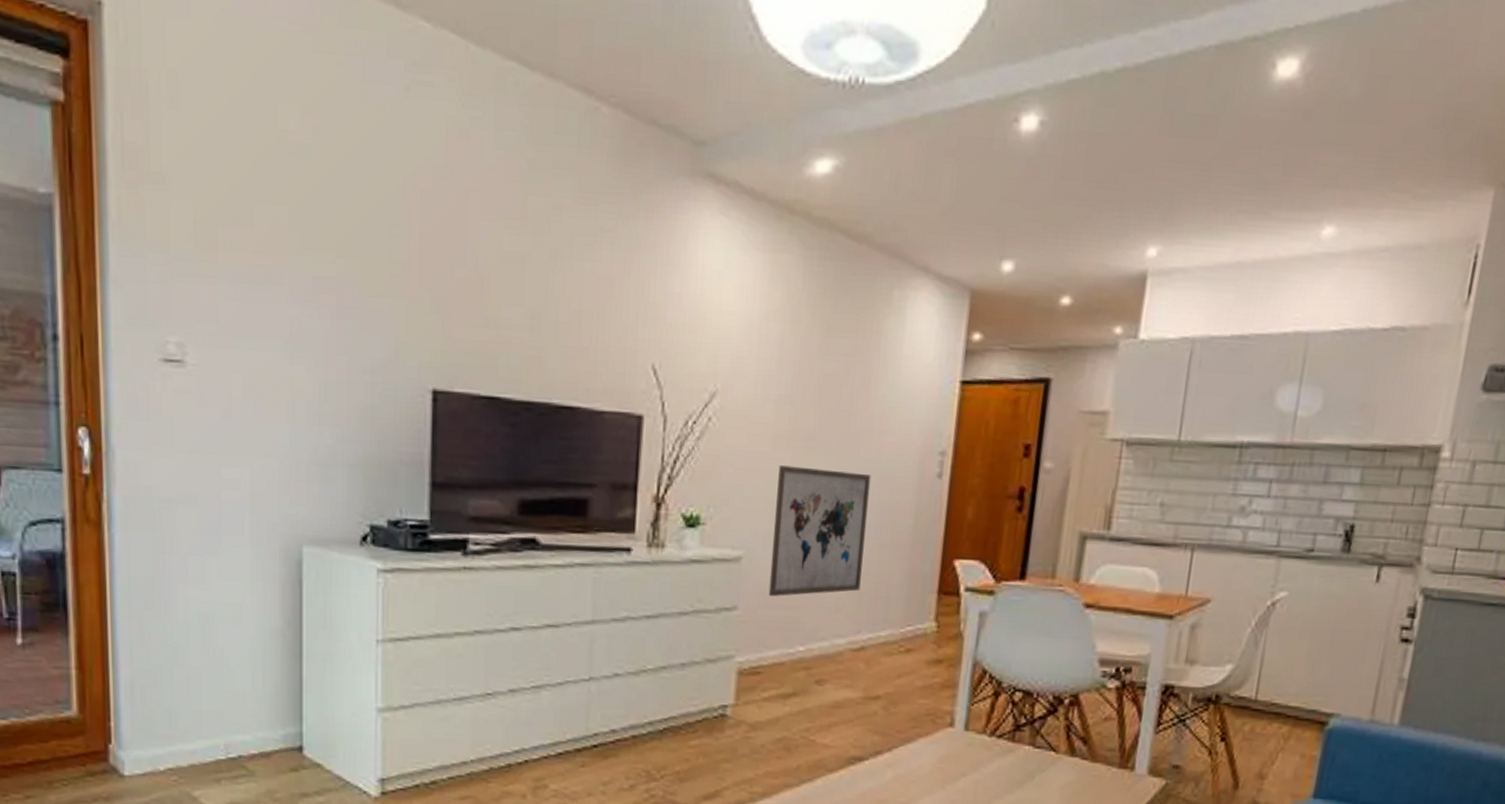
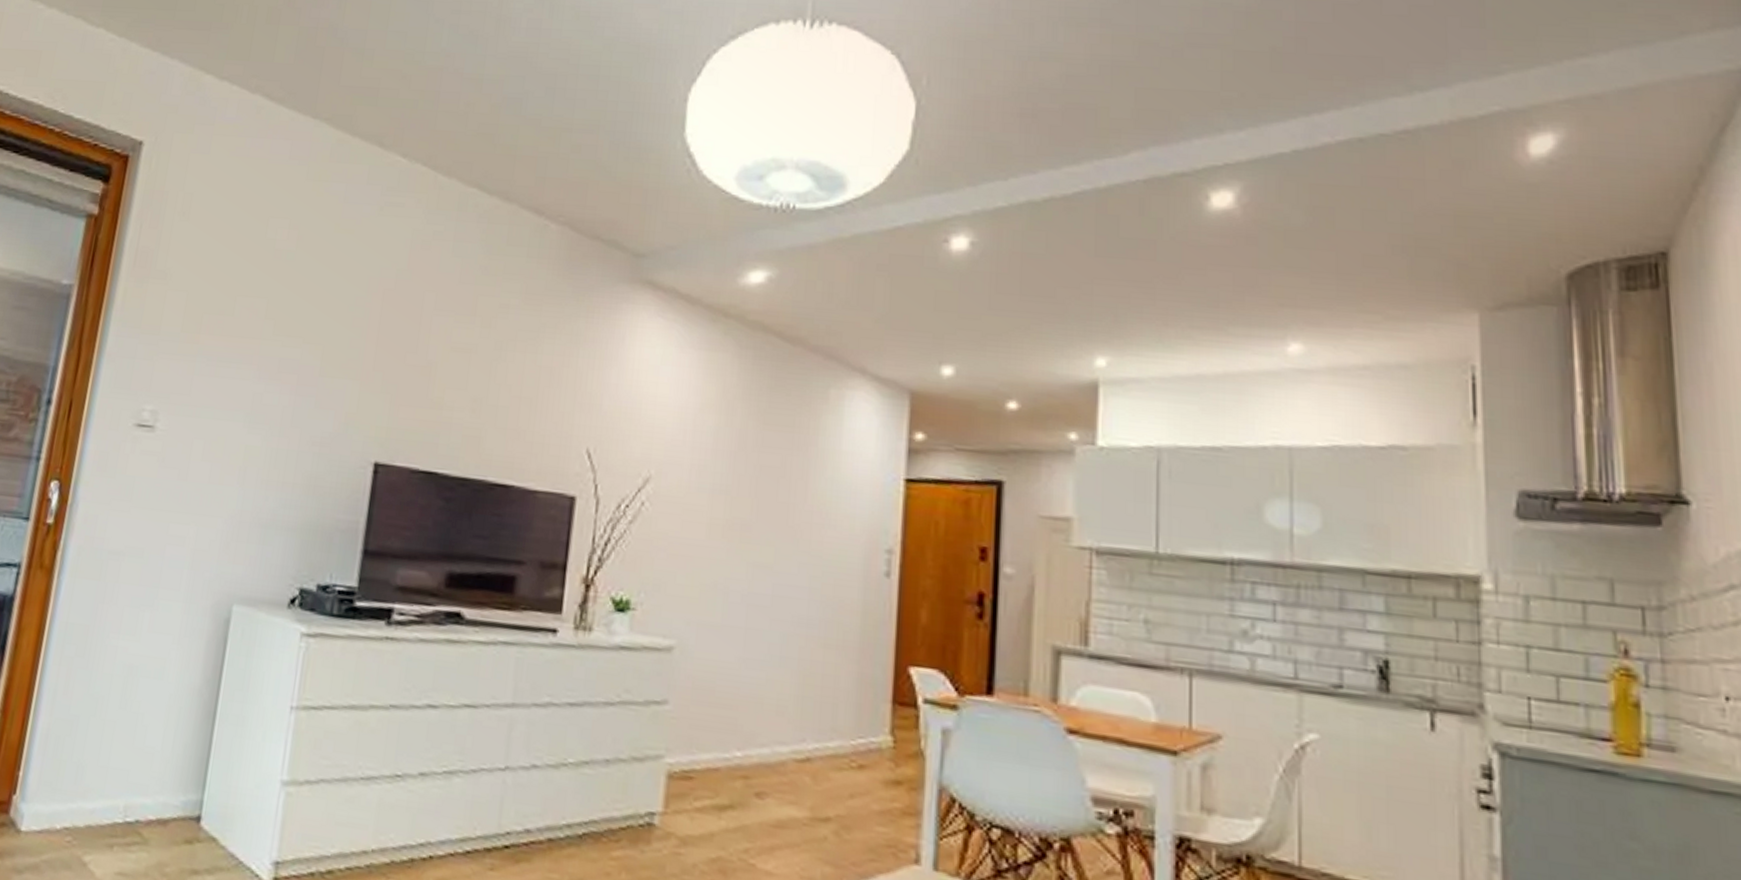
wall art: present [768,465,872,597] -> none [702,554,813,694]

